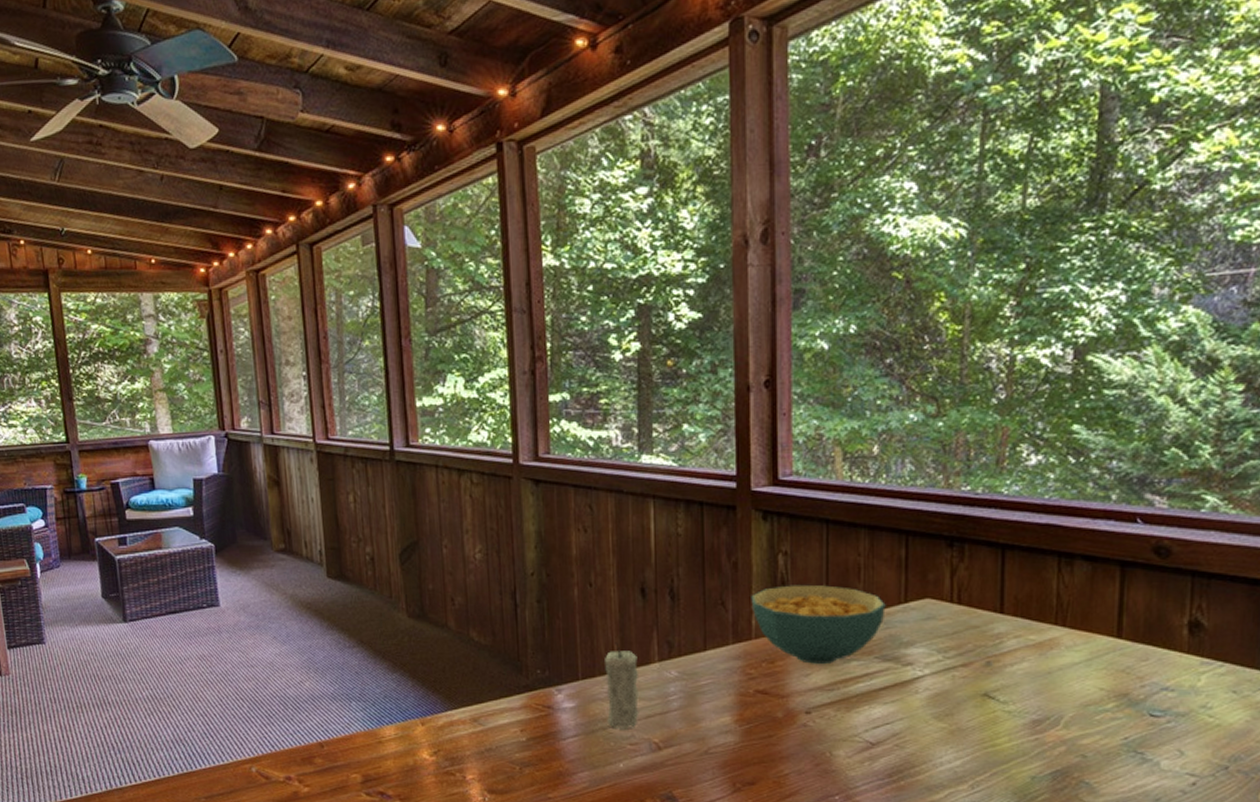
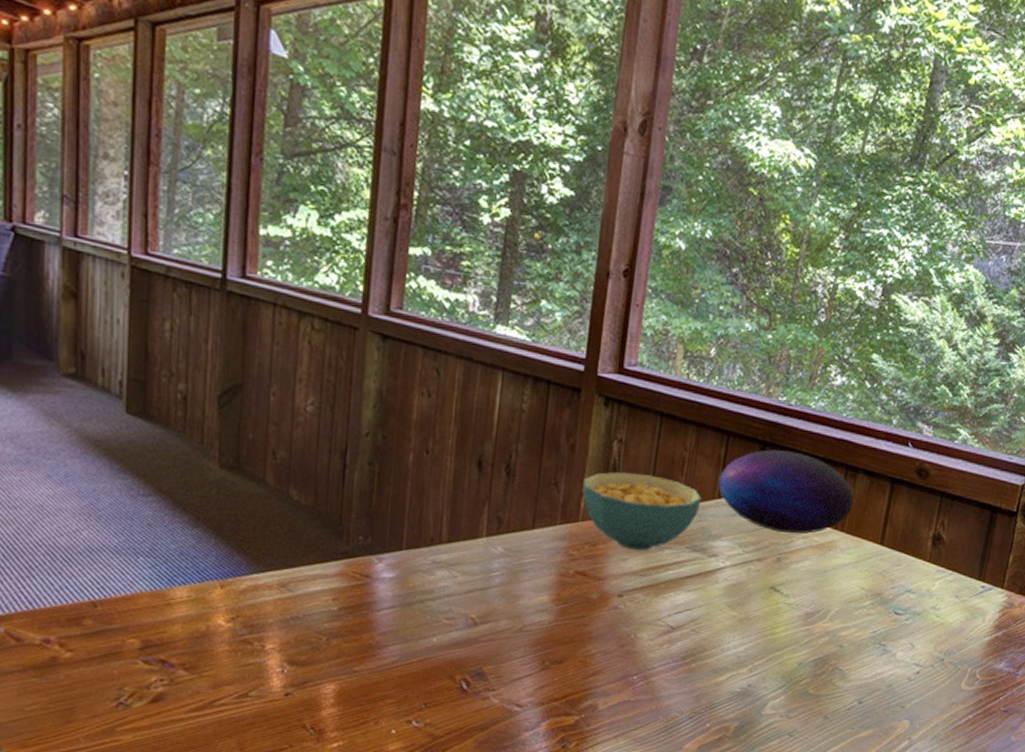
candle: present [605,642,639,728] -> none [426,513,466,602]
decorative orb: none [903,543,1074,634] -> present [718,449,854,534]

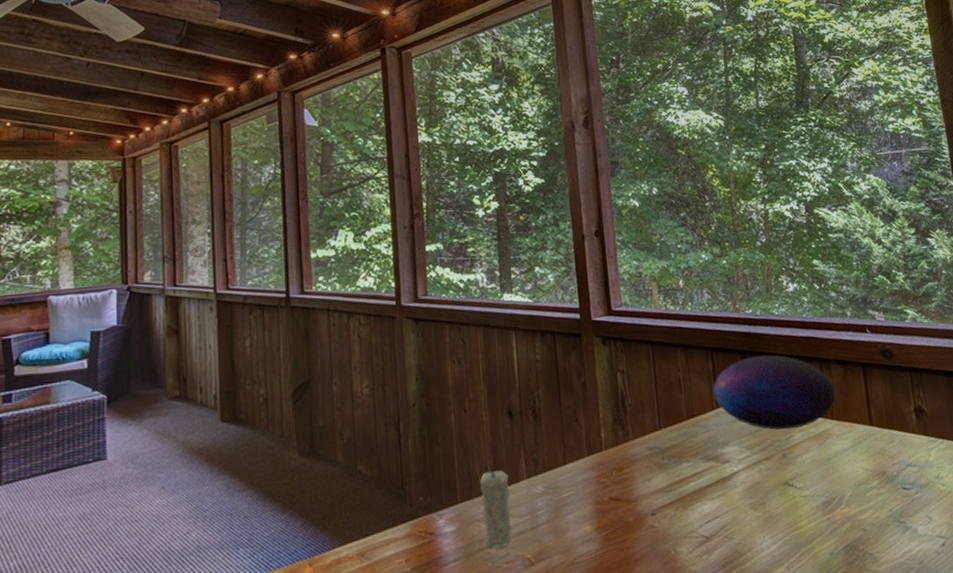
candle: none [426,513,466,602] -> present [480,463,513,548]
cereal bowl: present [582,471,702,550] -> none [599,397,704,469]

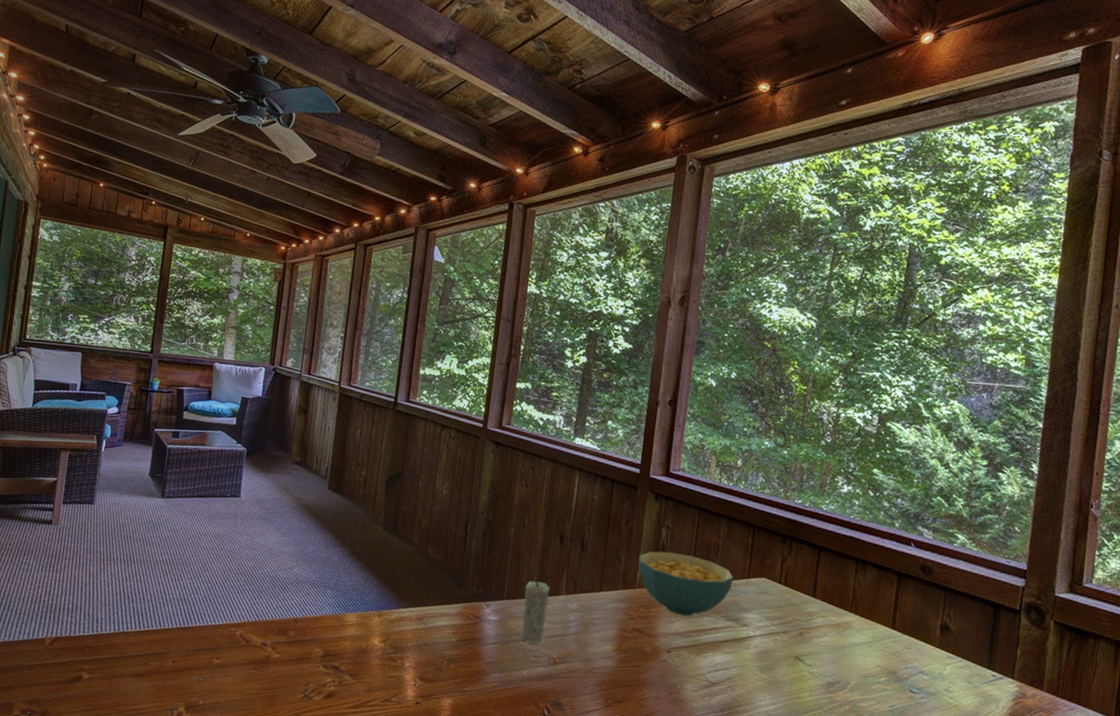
cereal bowl: none [599,397,704,469] -> present [638,551,734,616]
decorative orb: present [713,355,836,430] -> none [747,541,865,614]

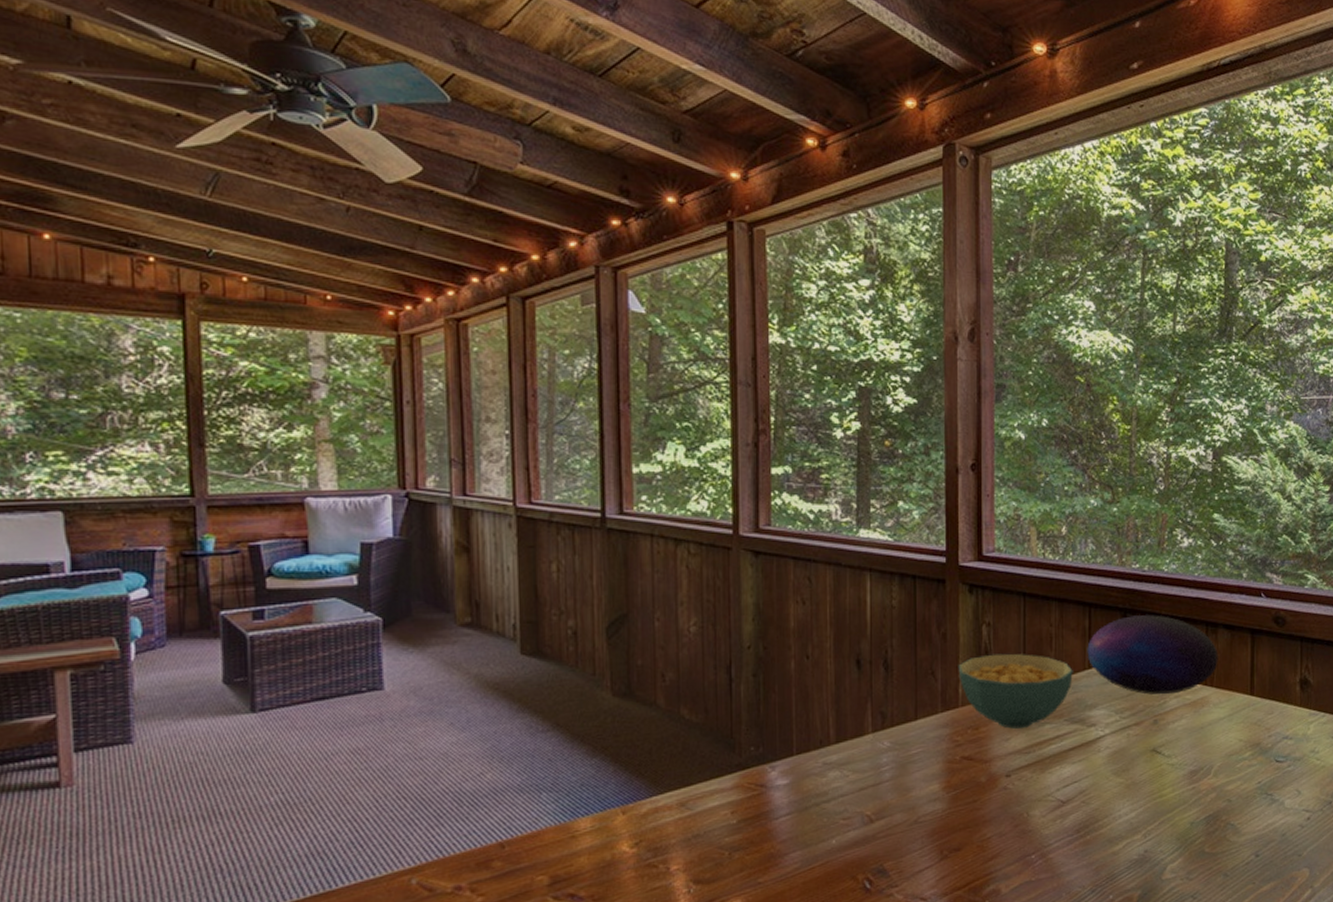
candle: present [519,574,550,644] -> none [820,715,852,803]
decorative orb: none [747,541,865,614] -> present [1087,614,1218,695]

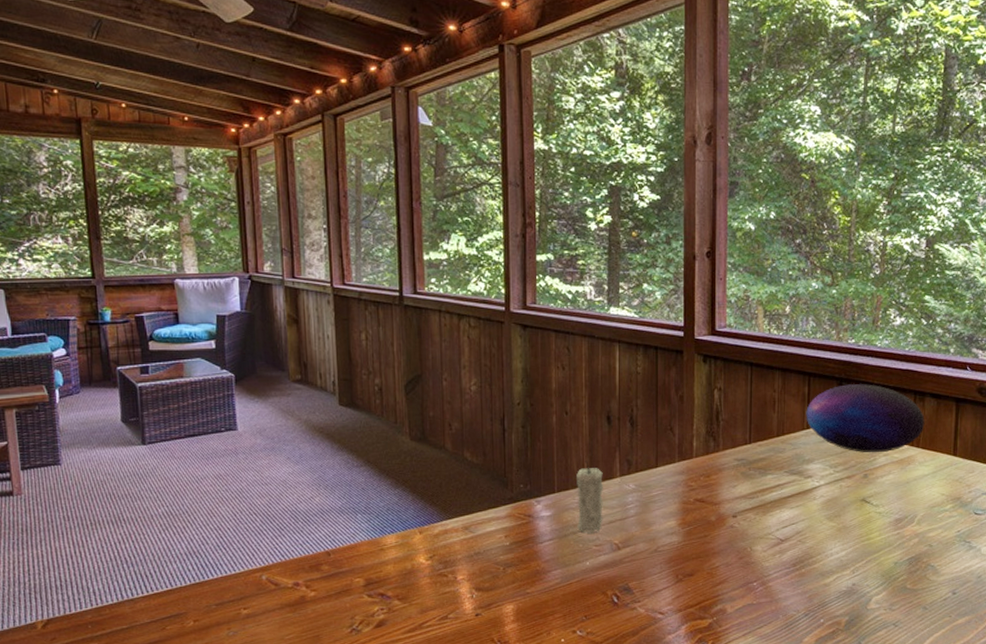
candle: none [820,715,852,803] -> present [577,461,603,532]
cereal bowl: present [958,653,1073,729] -> none [693,414,793,477]

